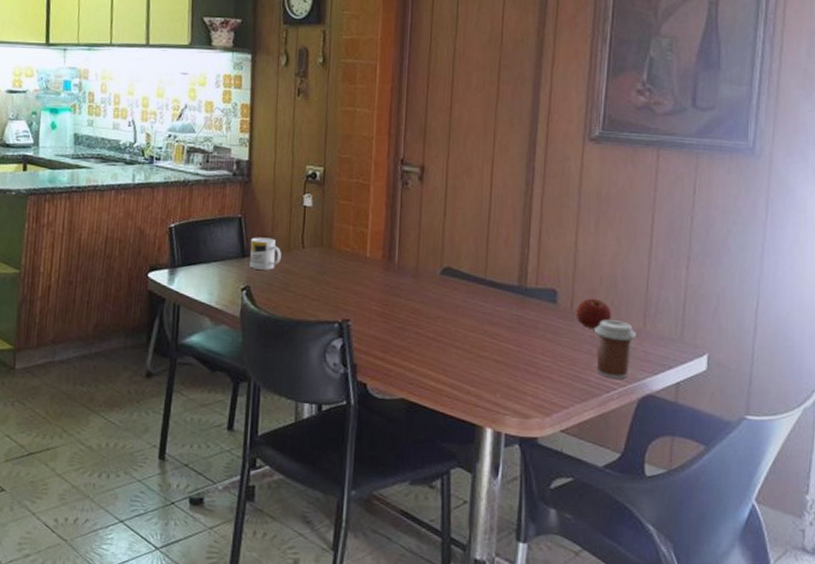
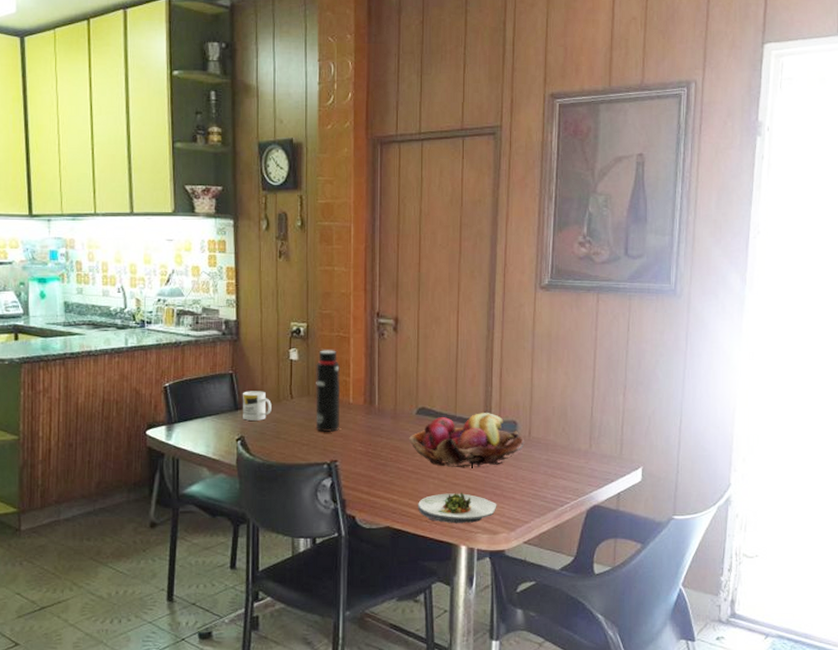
water bottle: none [327,197,358,289] -> present [315,350,341,433]
fruit basket: none [431,277,566,340] -> present [409,413,525,468]
salad plate: none [438,366,530,403] -> present [418,492,497,524]
apple: present [575,298,612,329] -> none [533,426,564,452]
coffee cup: present [595,319,637,379] -> none [549,444,585,494]

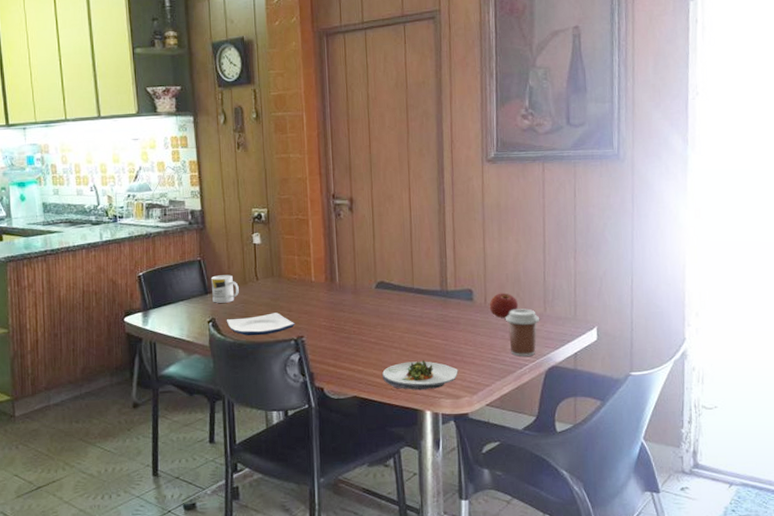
plate: none [256,434,330,457] -> present [226,313,295,335]
water bottle: present [315,350,341,433] -> none [277,232,304,311]
fruit basket: present [409,413,525,468] -> none [370,283,481,337]
apple: none [533,426,564,452] -> present [489,293,519,318]
coffee cup: none [549,444,585,494] -> present [506,309,540,357]

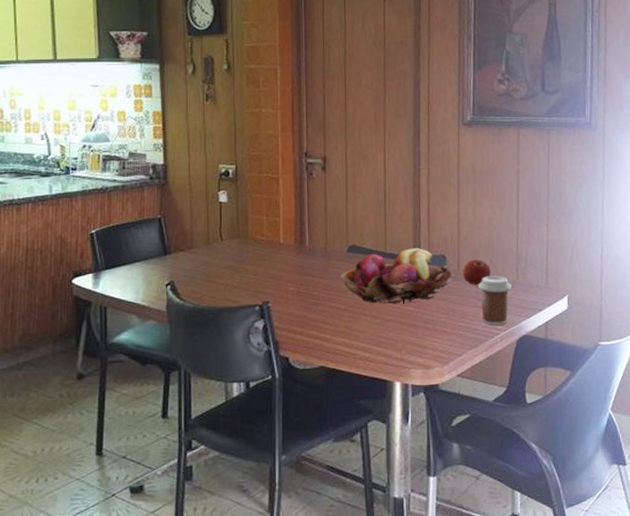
mug: present [210,275,239,303] -> none [171,234,201,265]
plate: present [226,313,295,335] -> none [186,276,261,300]
fruit basket: none [370,283,481,337] -> present [341,248,454,304]
salad plate: present [382,360,458,391] -> none [351,328,430,360]

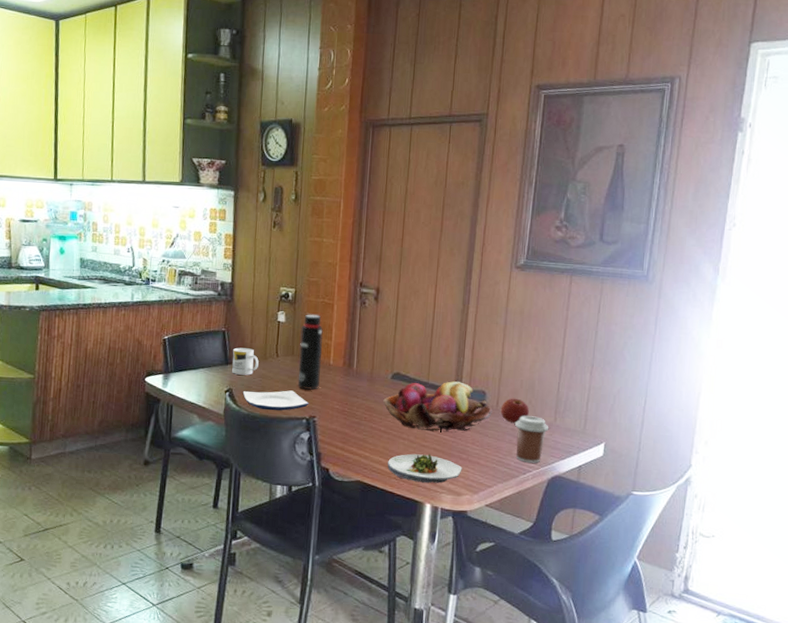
mug: none [171,234,201,265] -> present [232,347,259,375]
plate: none [186,276,261,300] -> present [242,390,309,411]
water bottle: none [244,191,271,274] -> present [297,314,323,391]
salad plate: none [351,328,430,360] -> present [388,453,462,484]

